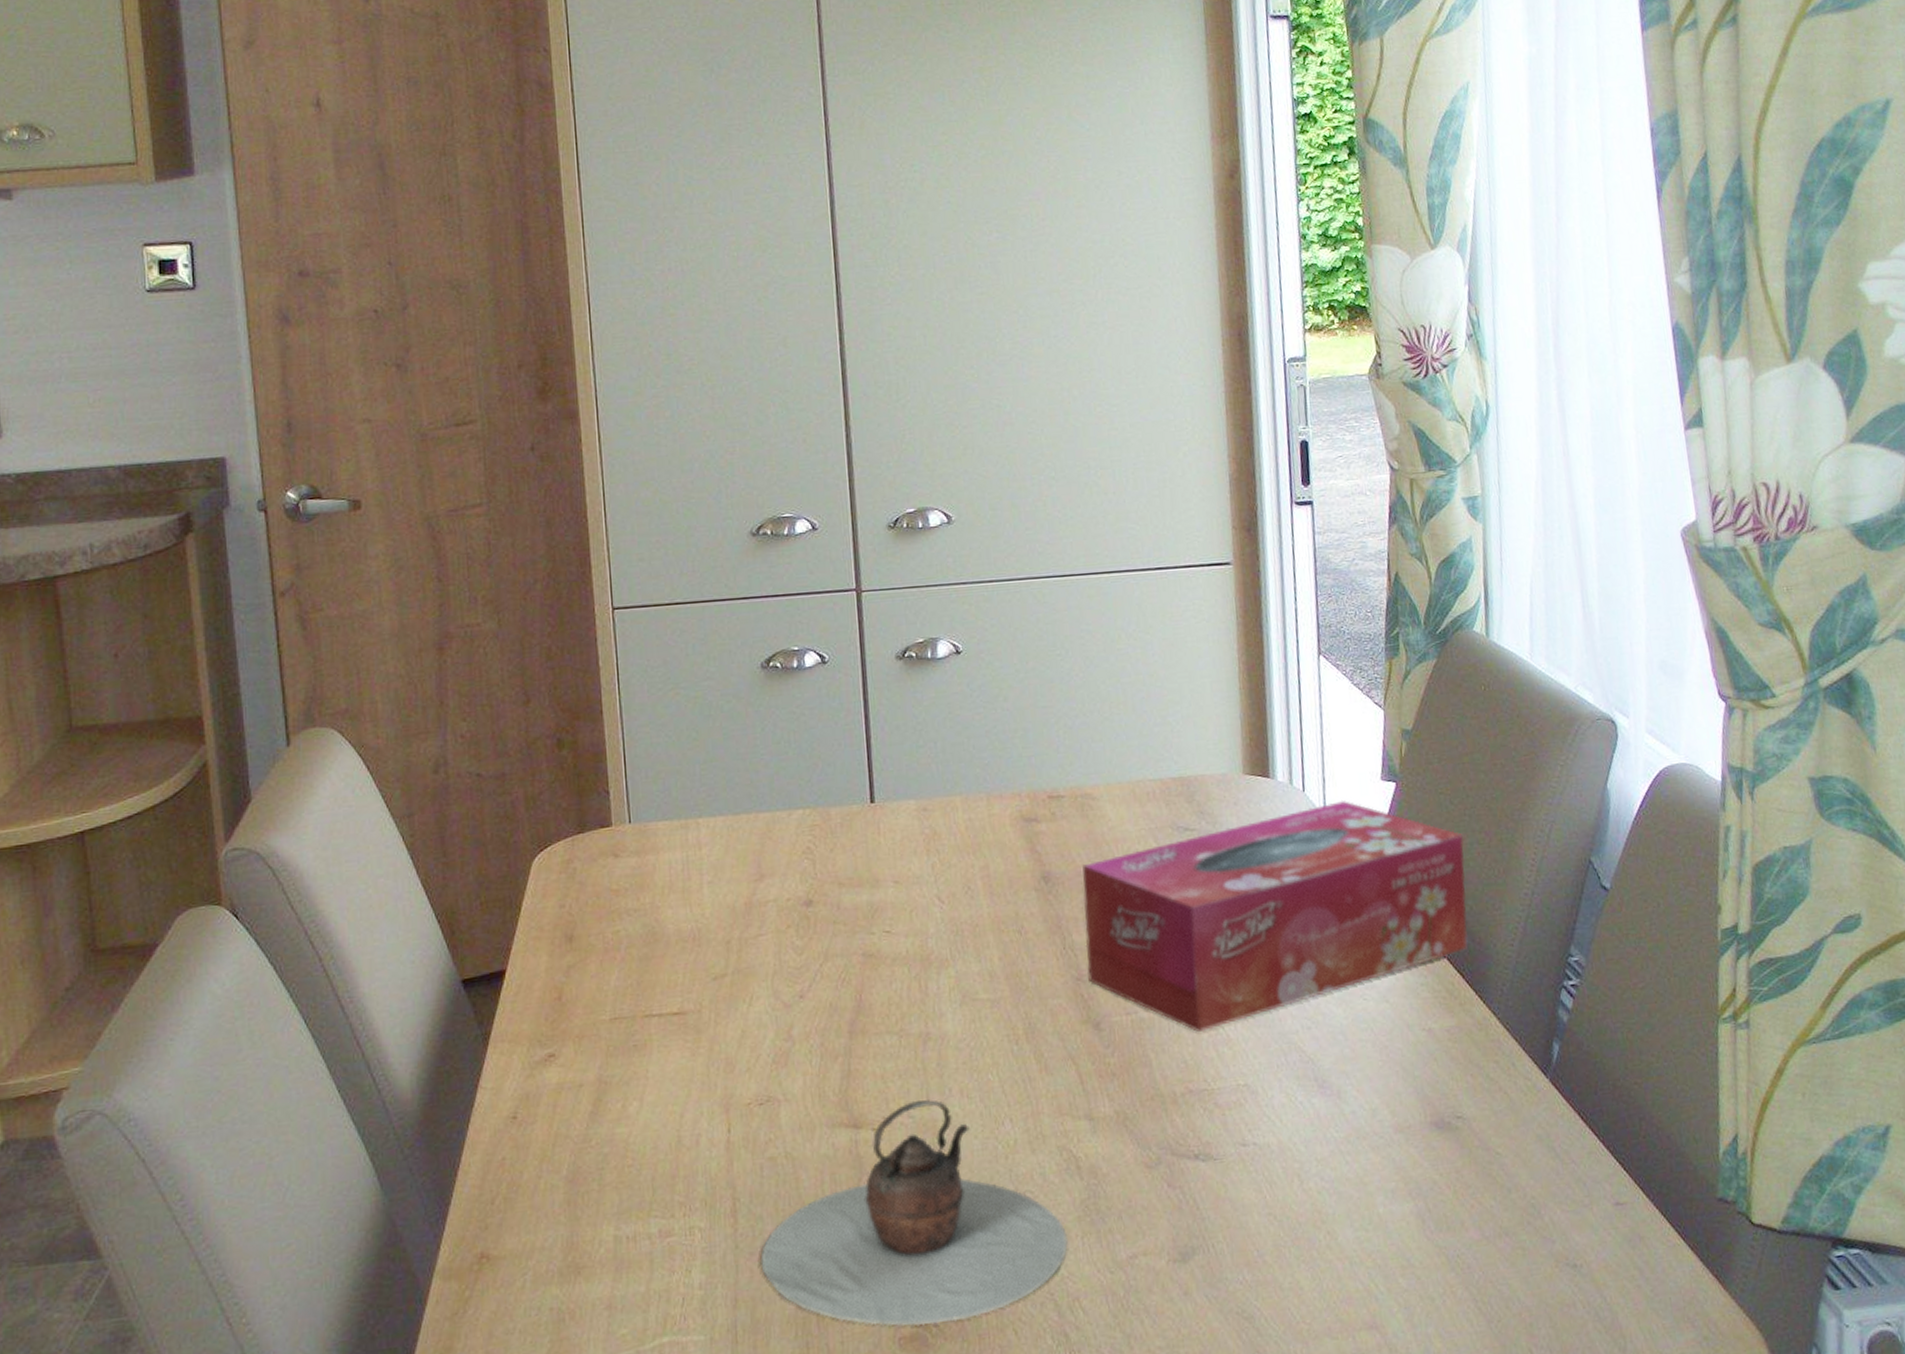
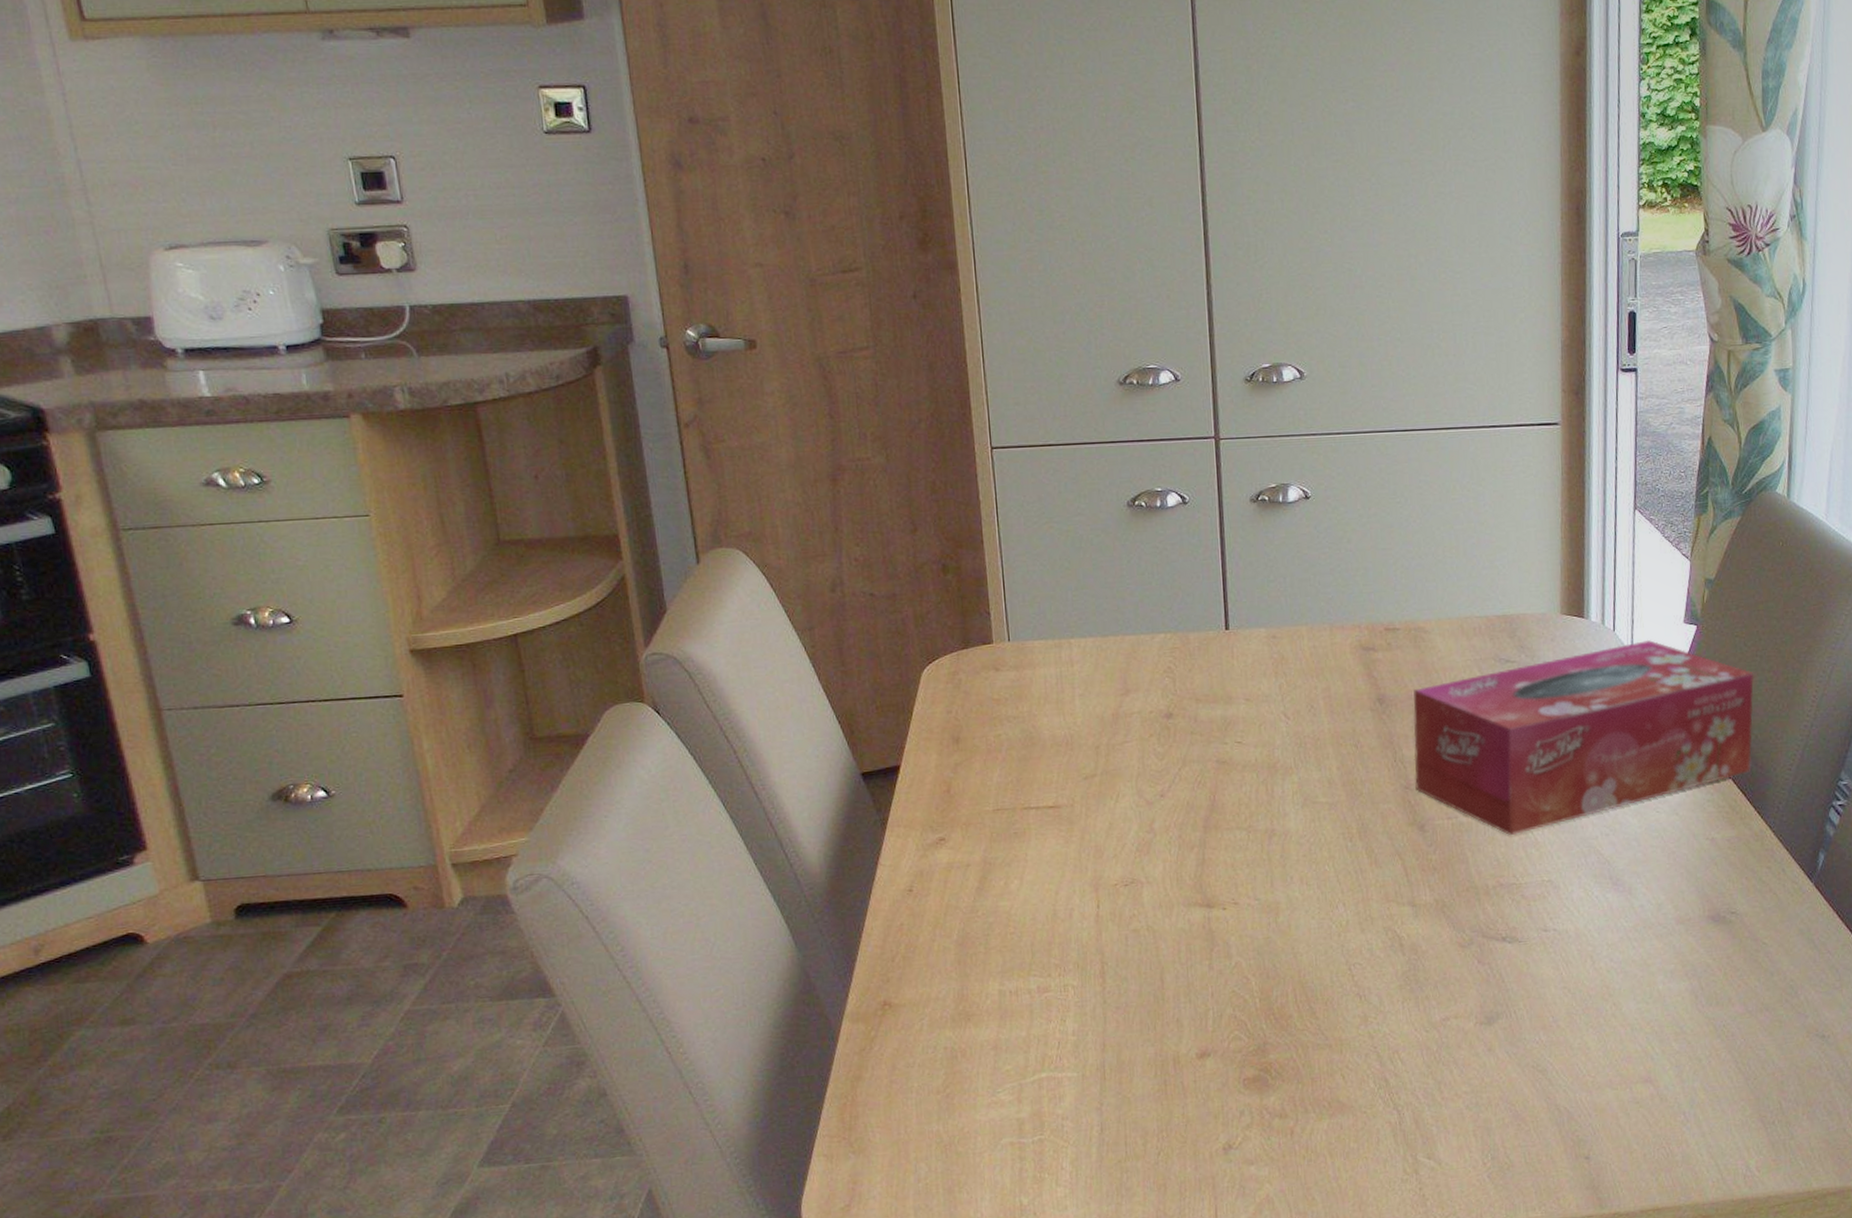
teapot: present [760,1100,1068,1326] -> none [1125,885,1390,1070]

